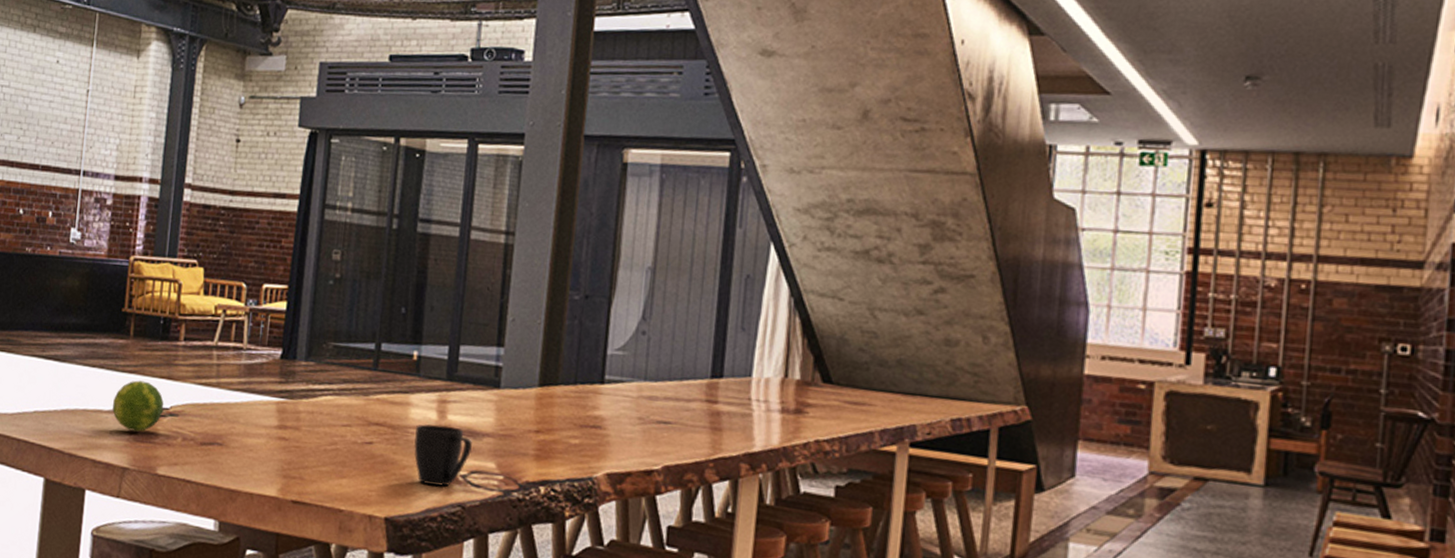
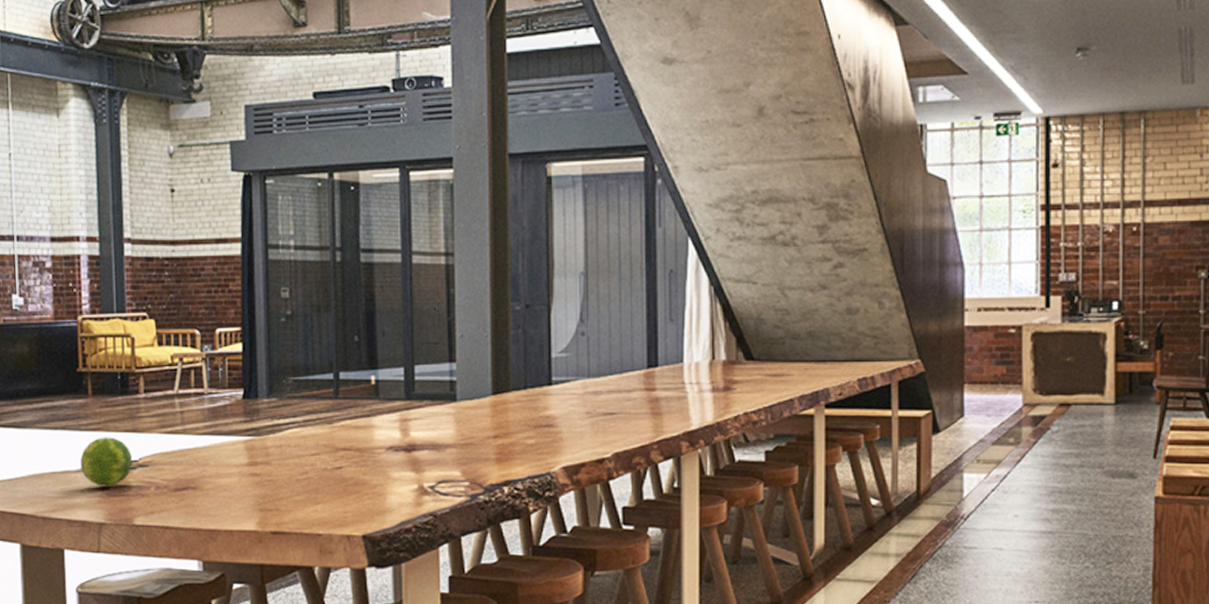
mug: present [414,424,472,487] -> none [382,442,436,500]

